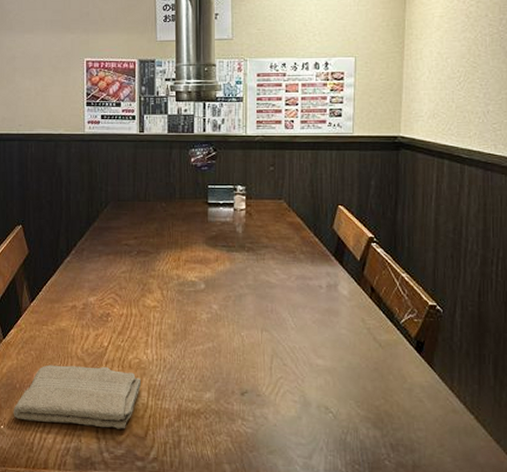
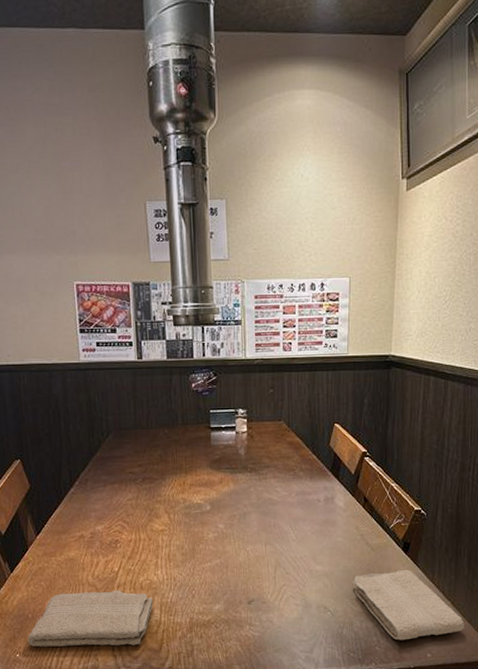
washcloth: none [357,371,492,457] -> present [352,569,465,641]

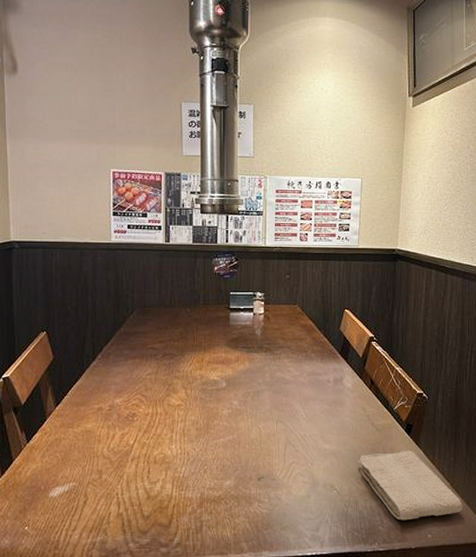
washcloth: present [27,590,154,647] -> none [38,463,166,521]

